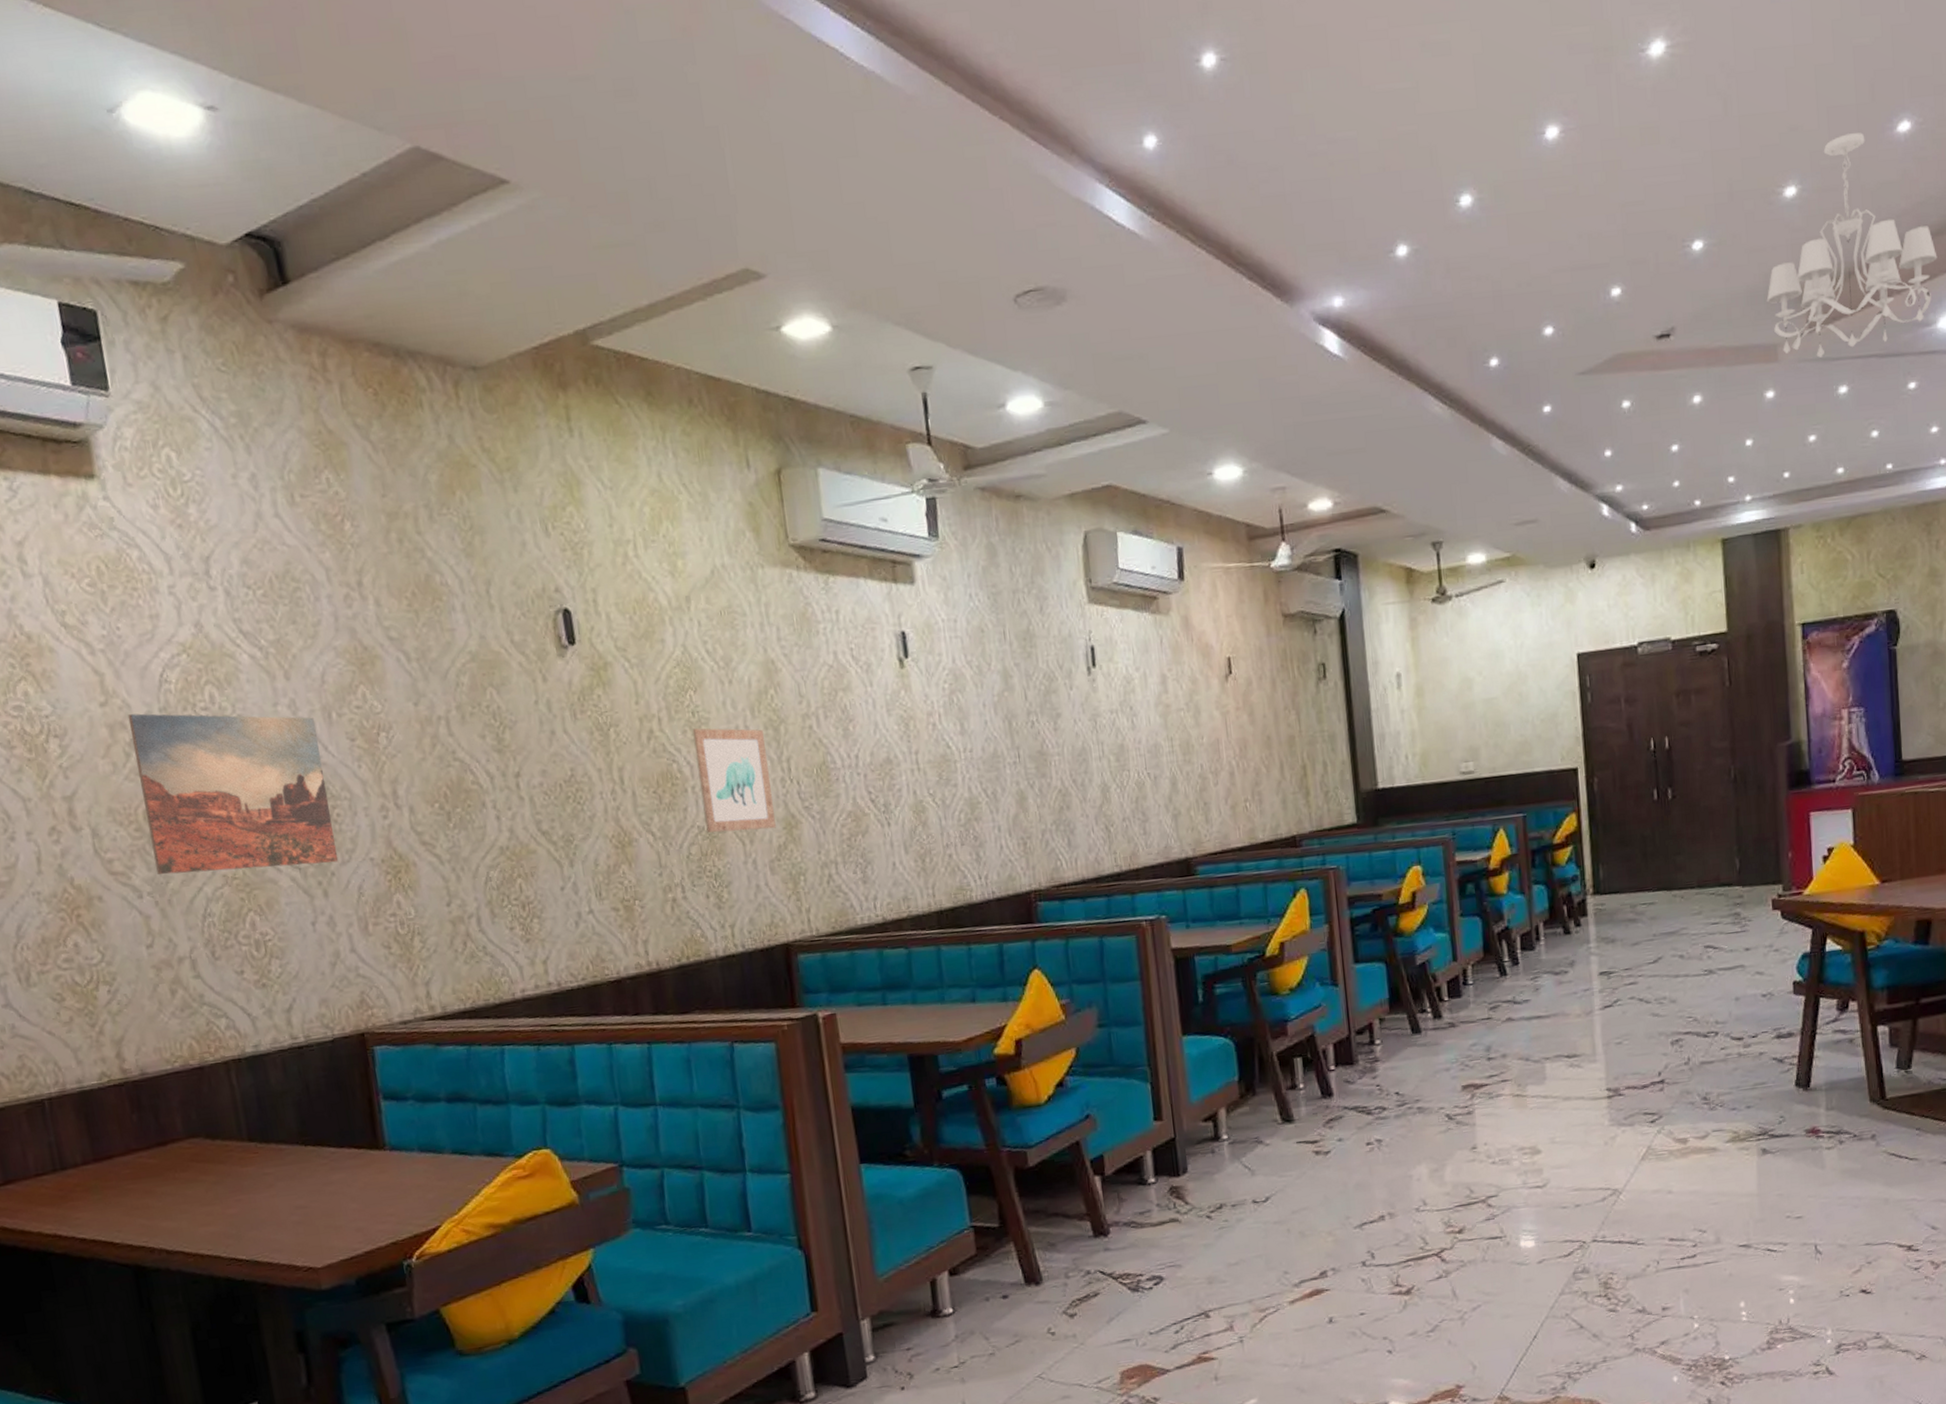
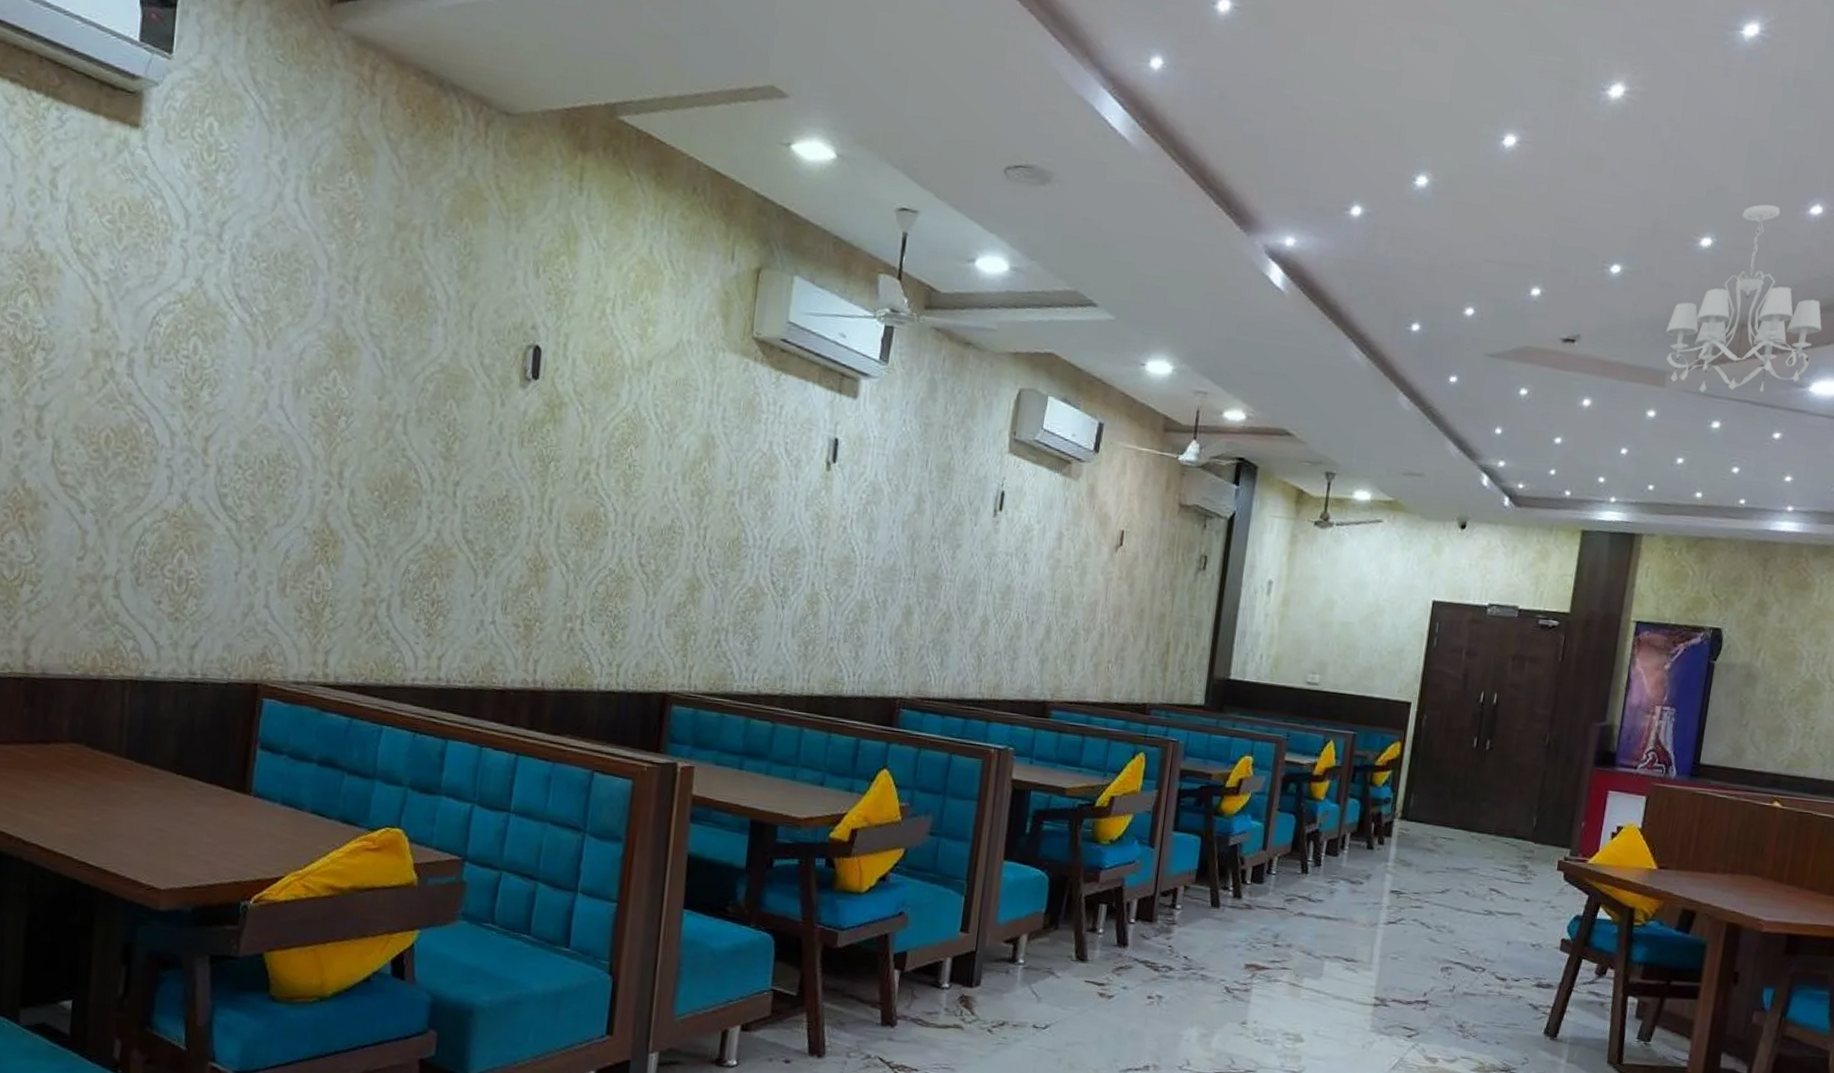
wall art: present [127,713,339,875] -> none [104,345,284,523]
wall art: present [692,728,776,833] -> none [616,480,690,587]

